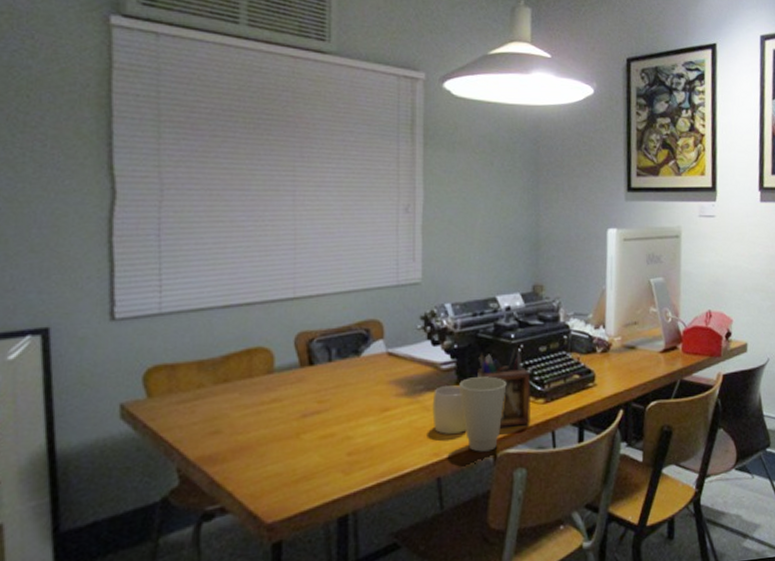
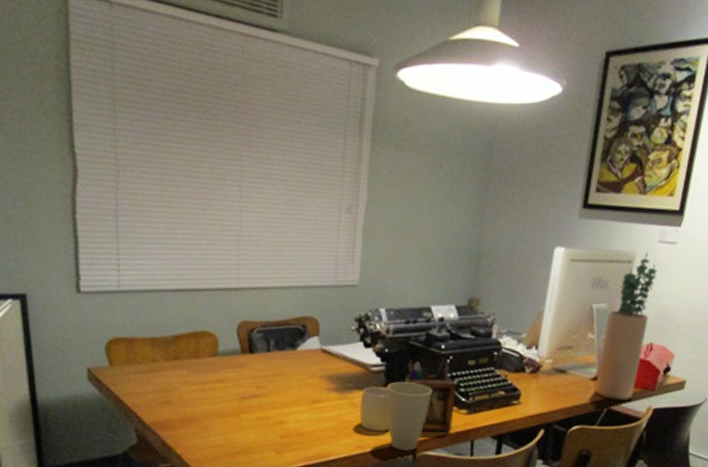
vase: none [664,225,704,370] -> present [594,251,658,401]

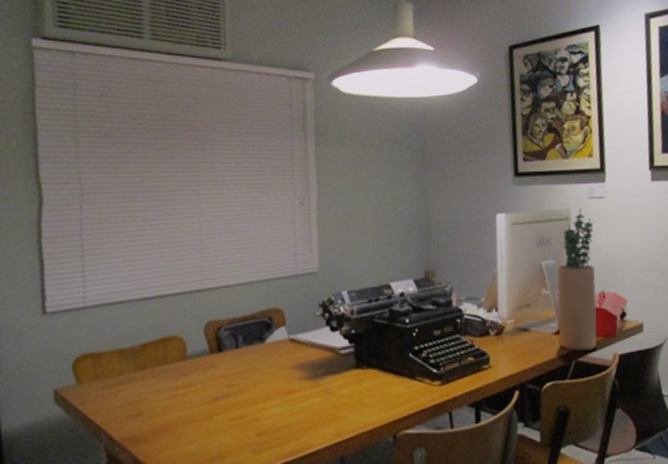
mug: present [359,386,391,431] -> none [333,369,367,416]
cup: present [386,381,433,451] -> none [358,360,404,433]
desk organizer: present [405,358,457,432] -> none [375,331,428,409]

